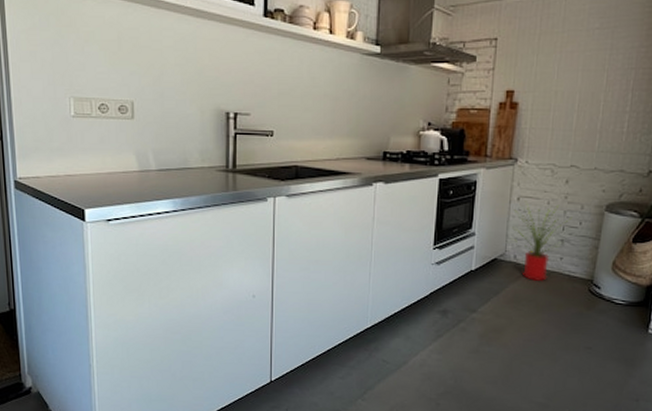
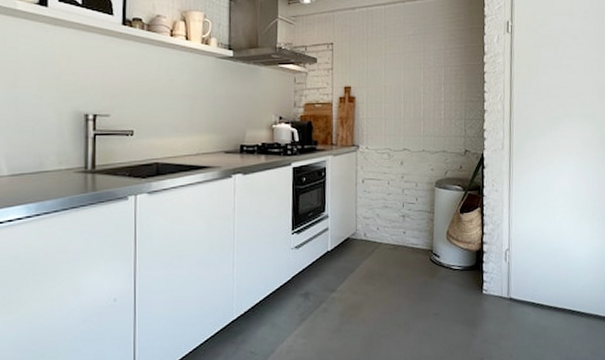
house plant: present [512,201,573,281] -> none [360,183,410,256]

